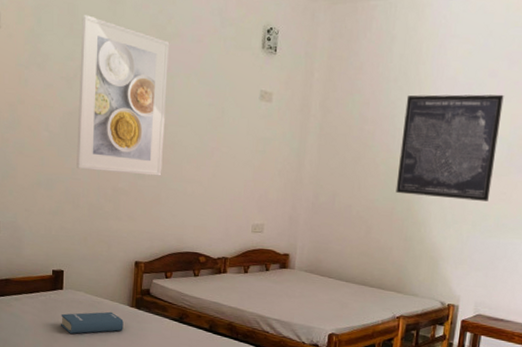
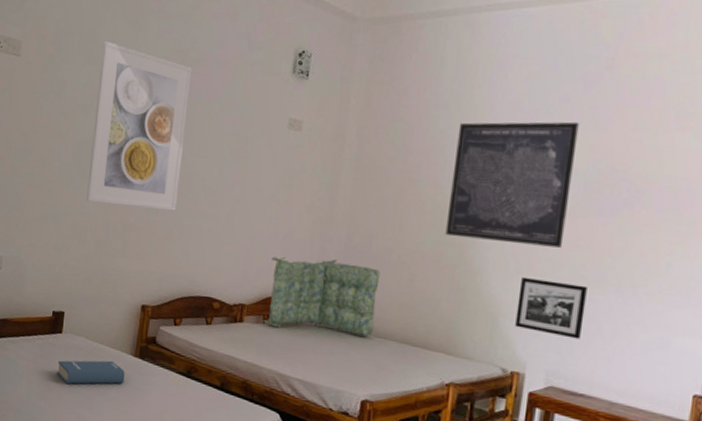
seat cushion: none [244,214,342,281] -> present [263,256,380,336]
picture frame: none [451,226,508,276] -> present [515,276,587,339]

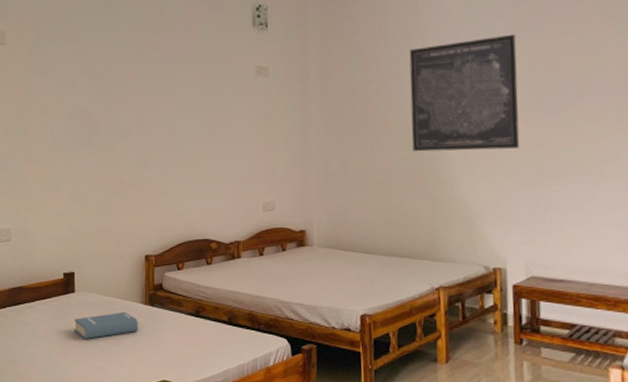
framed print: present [86,40,193,211] -> none [79,20,165,168]
seat cushion: present [263,256,380,336] -> none [259,188,361,258]
picture frame: present [515,276,587,339] -> none [487,179,552,230]

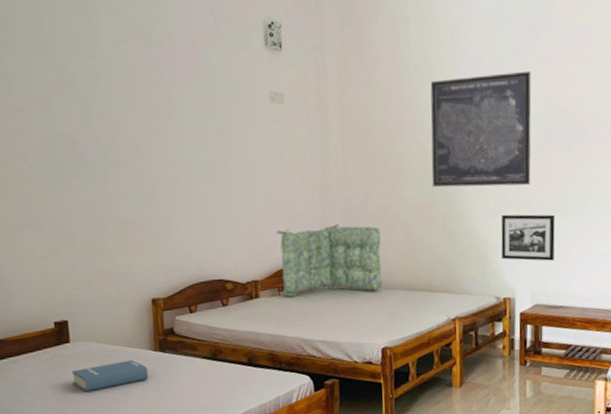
seat cushion: none [259,188,361,258] -> present [276,224,382,297]
picture frame: none [487,179,552,230] -> present [501,214,555,261]

